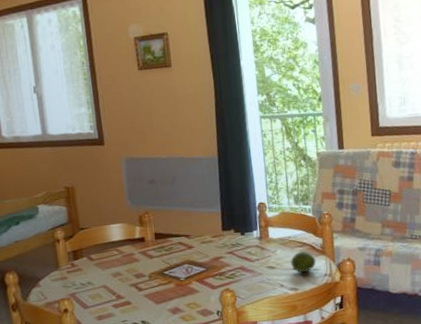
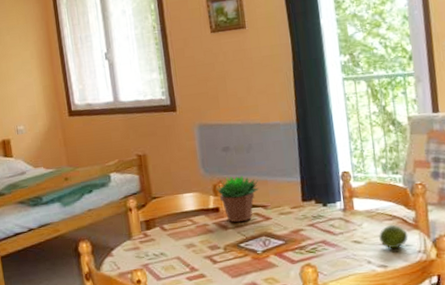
succulent plant: none [141,207,182,252] -> present [215,176,259,223]

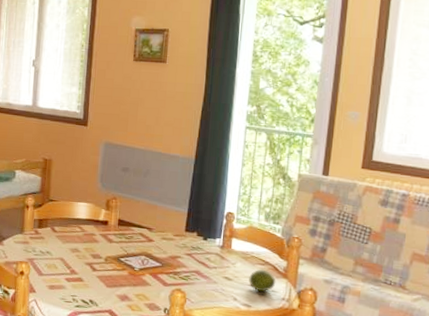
succulent plant: present [215,176,259,223] -> none [109,195,149,239]

